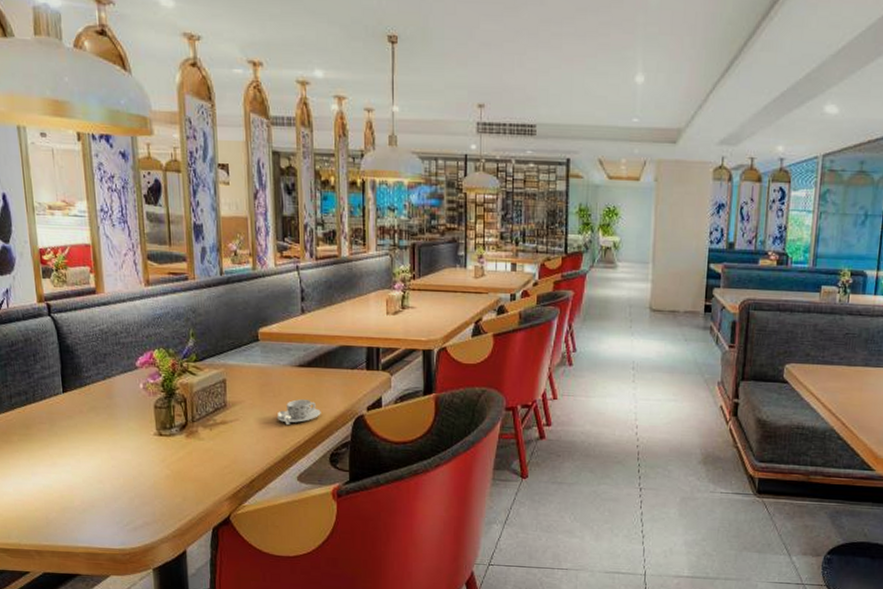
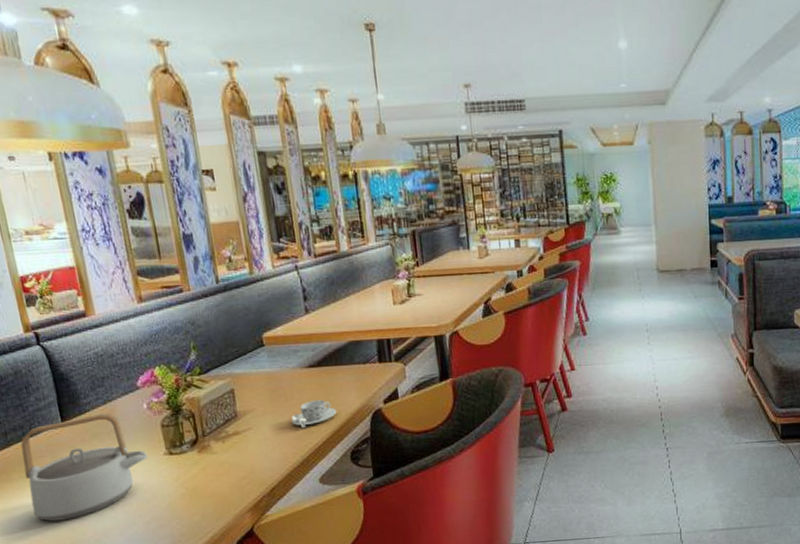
teapot: none [23,388,139,487] -> present [20,413,148,522]

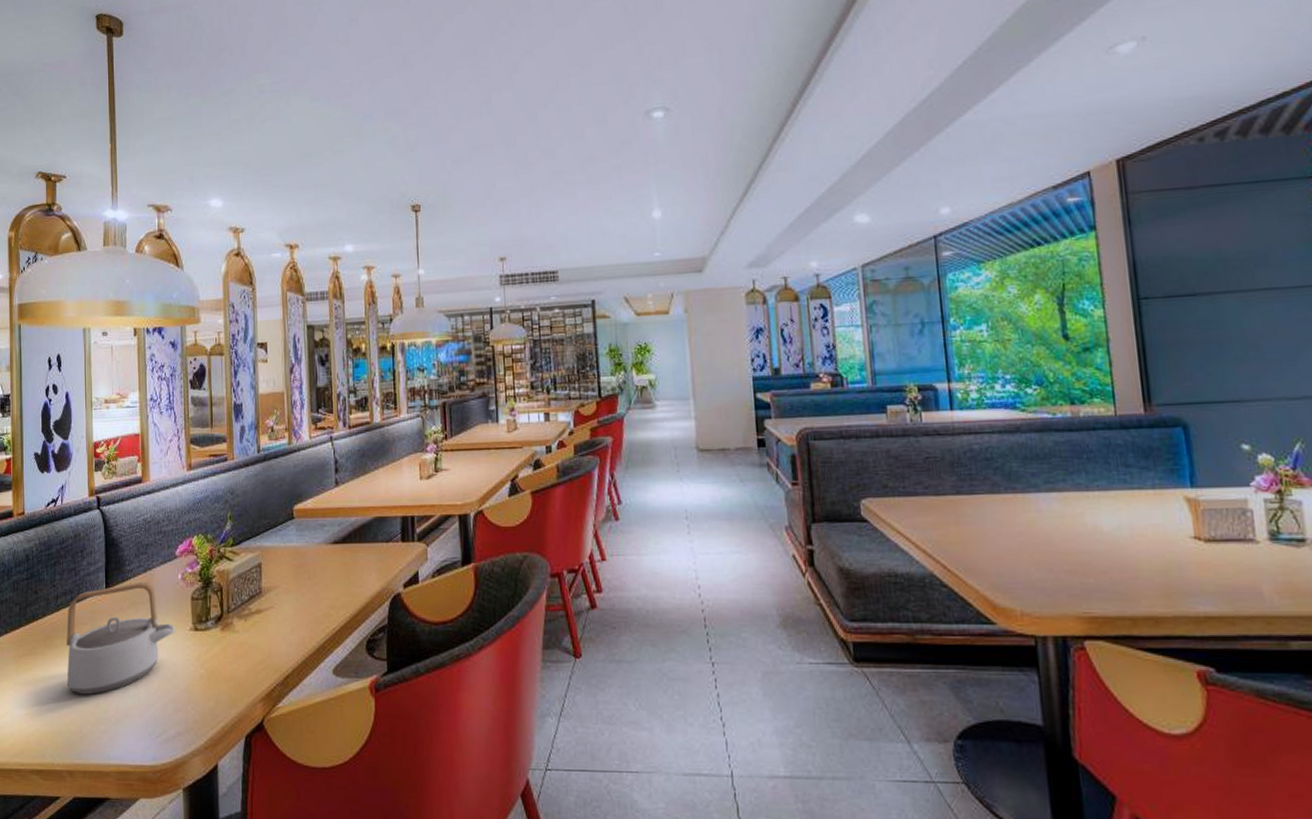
teacup: present [291,400,337,427] -> none [311,580,357,609]

